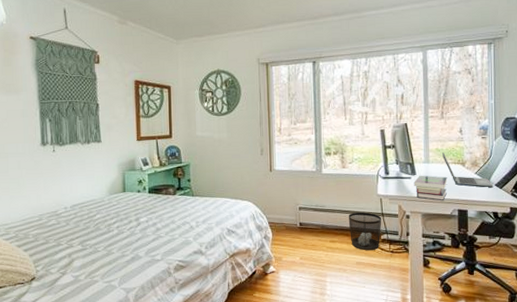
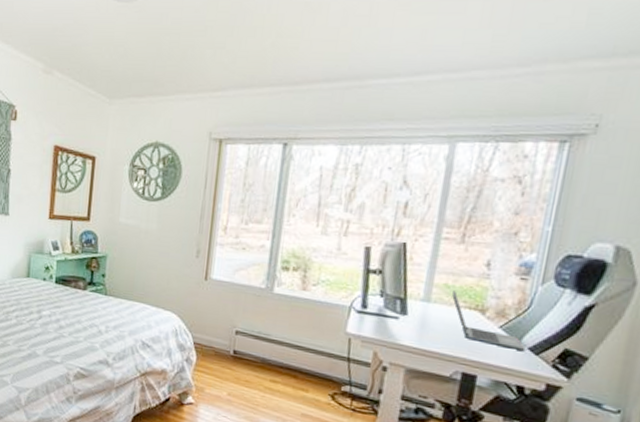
waste bin: present [348,212,382,250] -> none [298,350,347,403]
books: present [414,175,448,200] -> none [401,316,454,356]

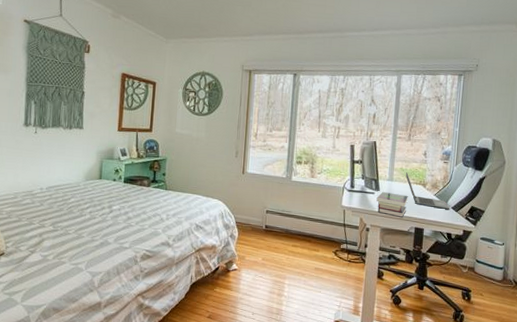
books: none [401,316,454,356] -> present [376,191,408,217]

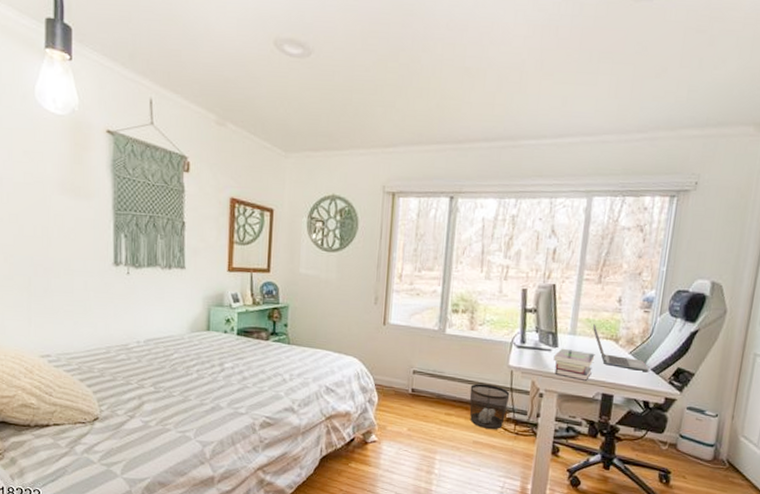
waste bin: none [311,220,343,258] -> present [469,383,510,429]

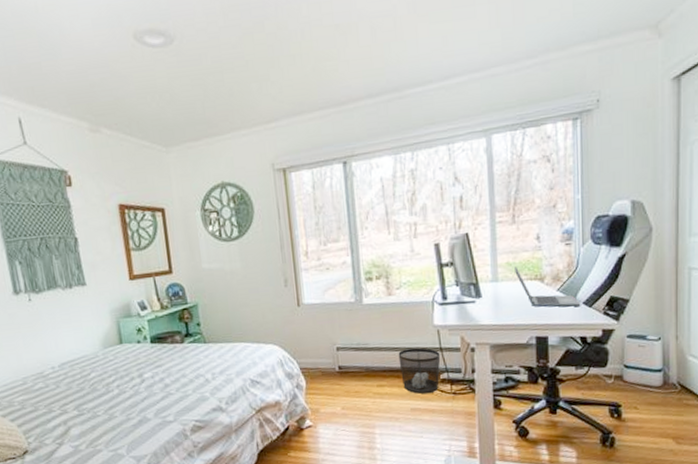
books: present [553,348,595,381] -> none [479,297,522,327]

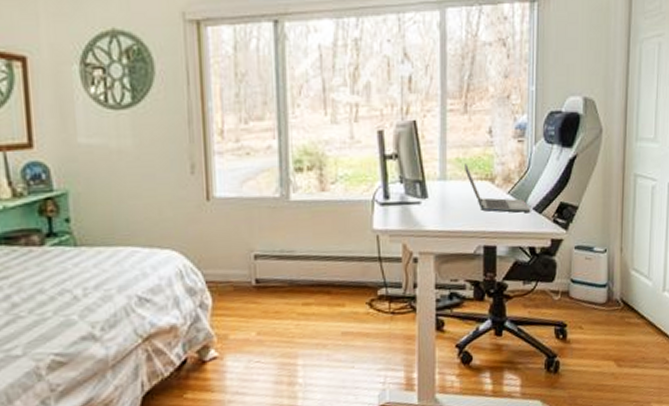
waste bin: present [398,348,441,394] -> none [330,257,379,314]

